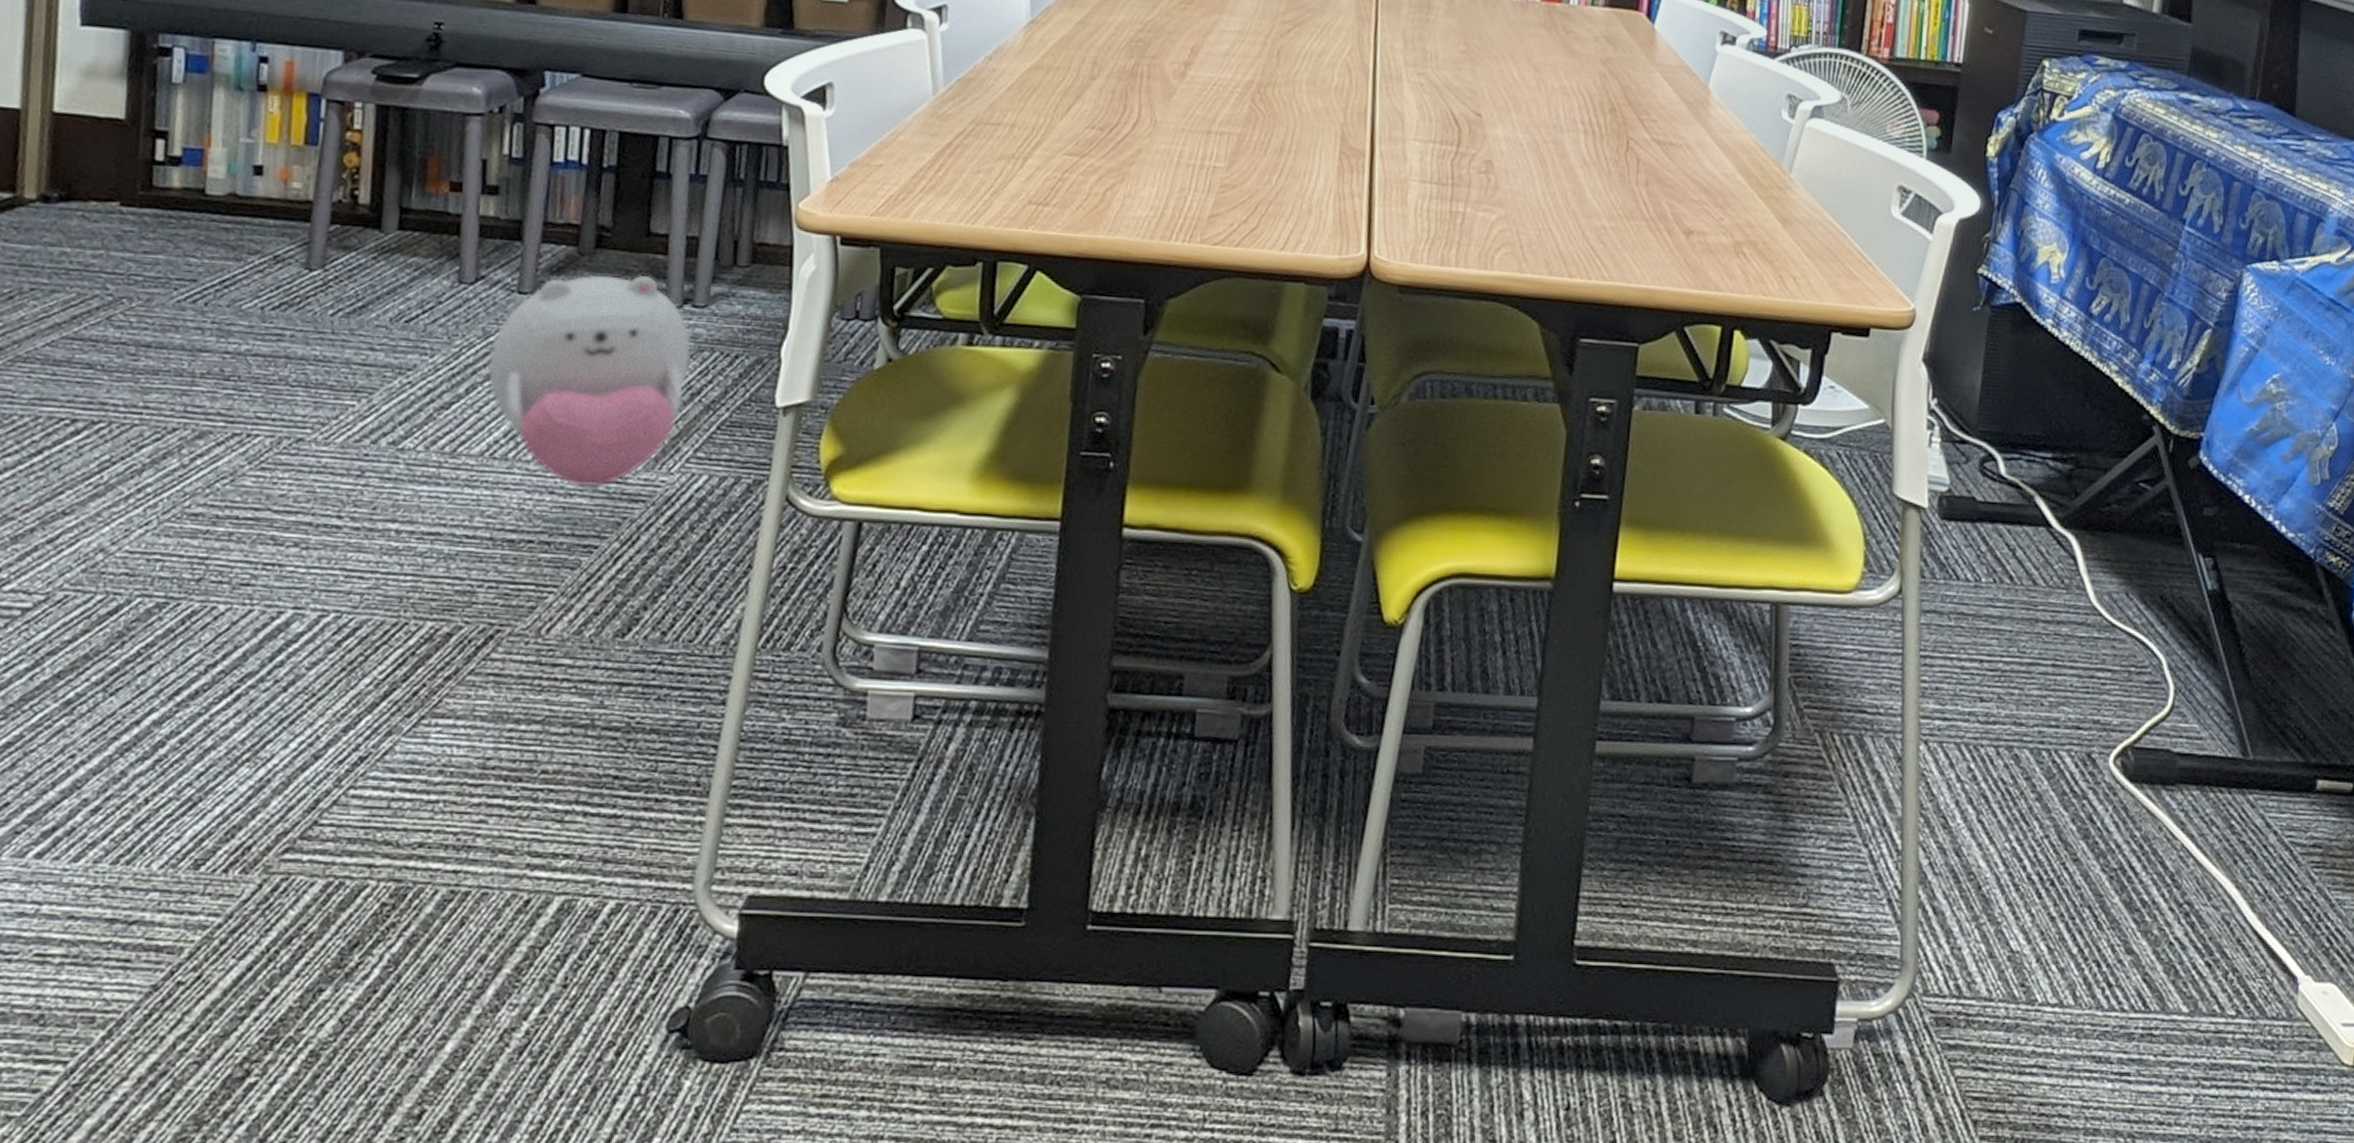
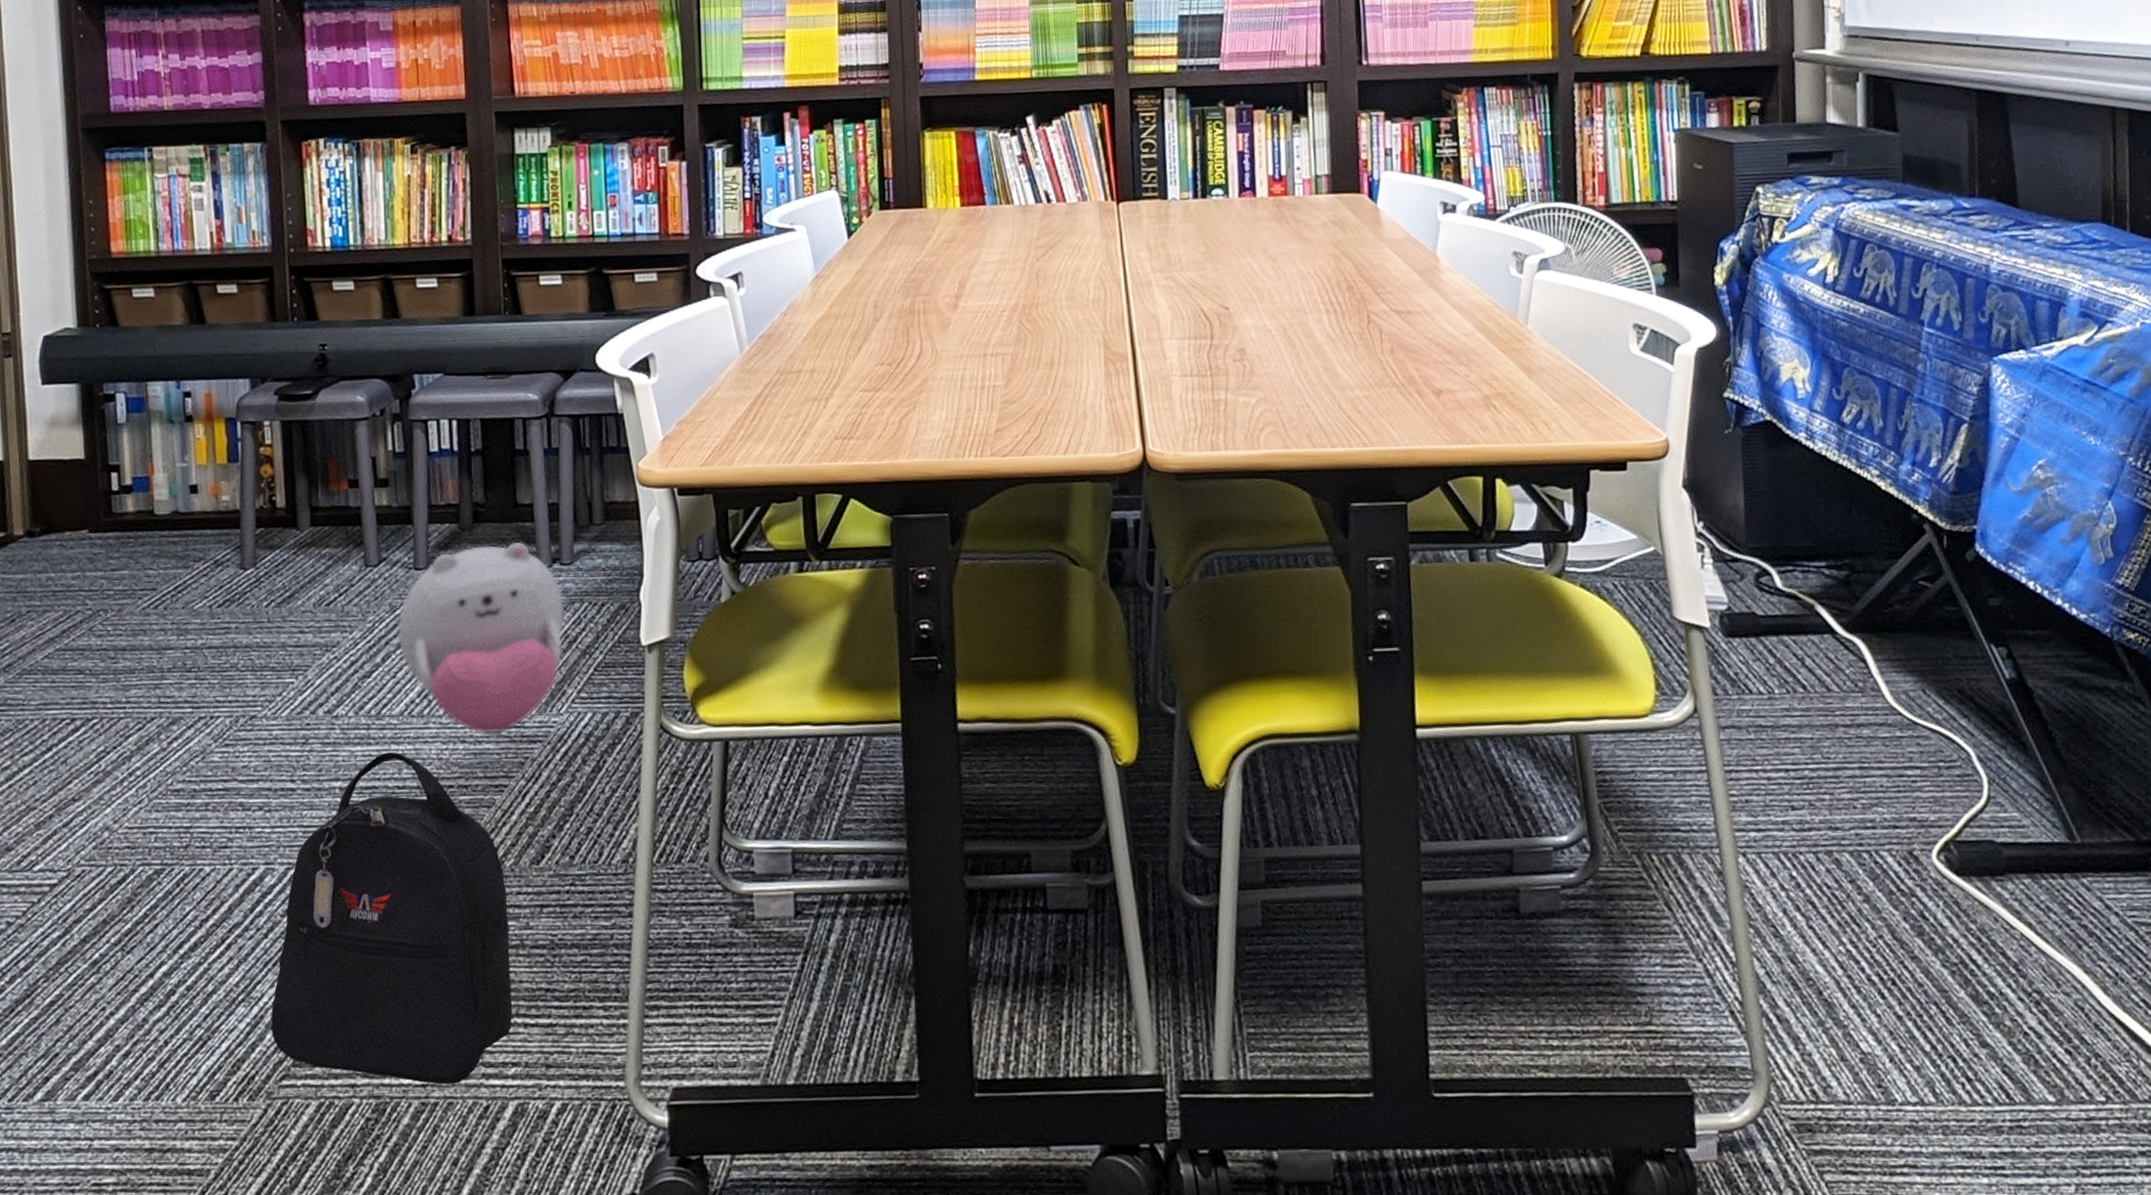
backpack: none [277,495,582,873] -> present [271,751,513,1085]

